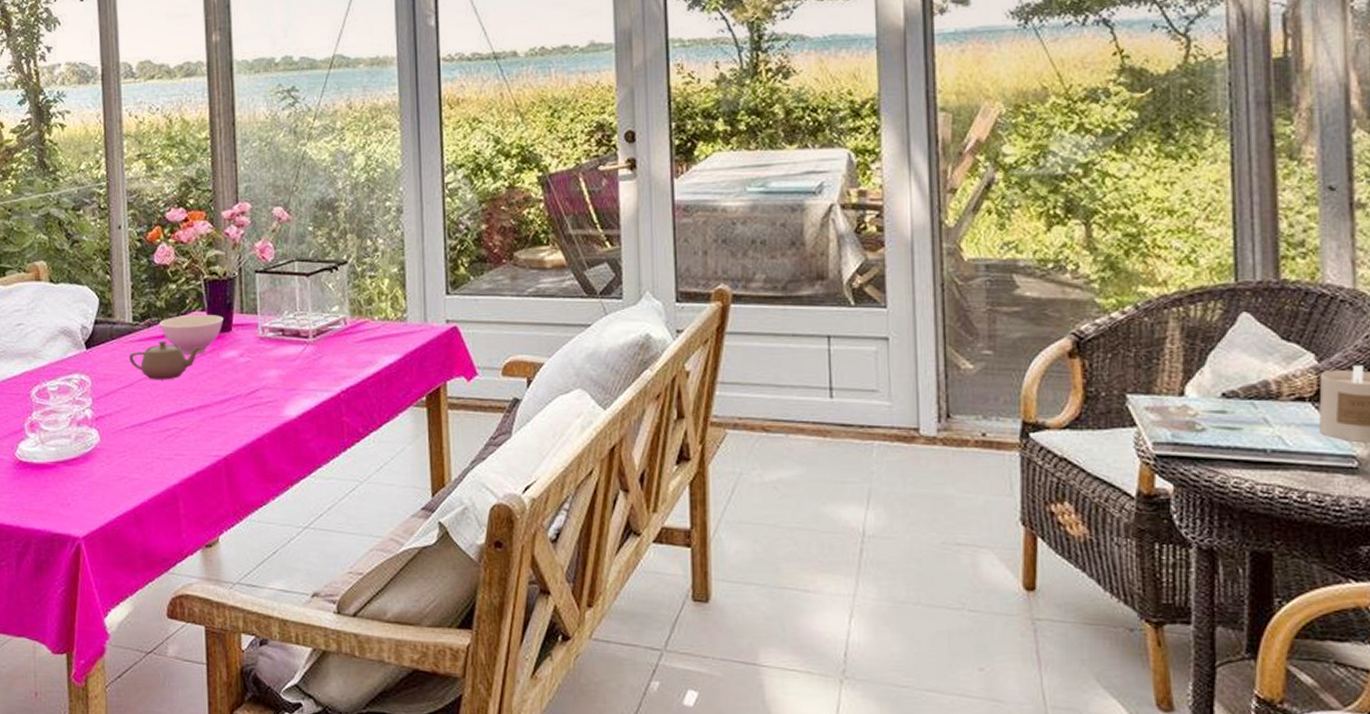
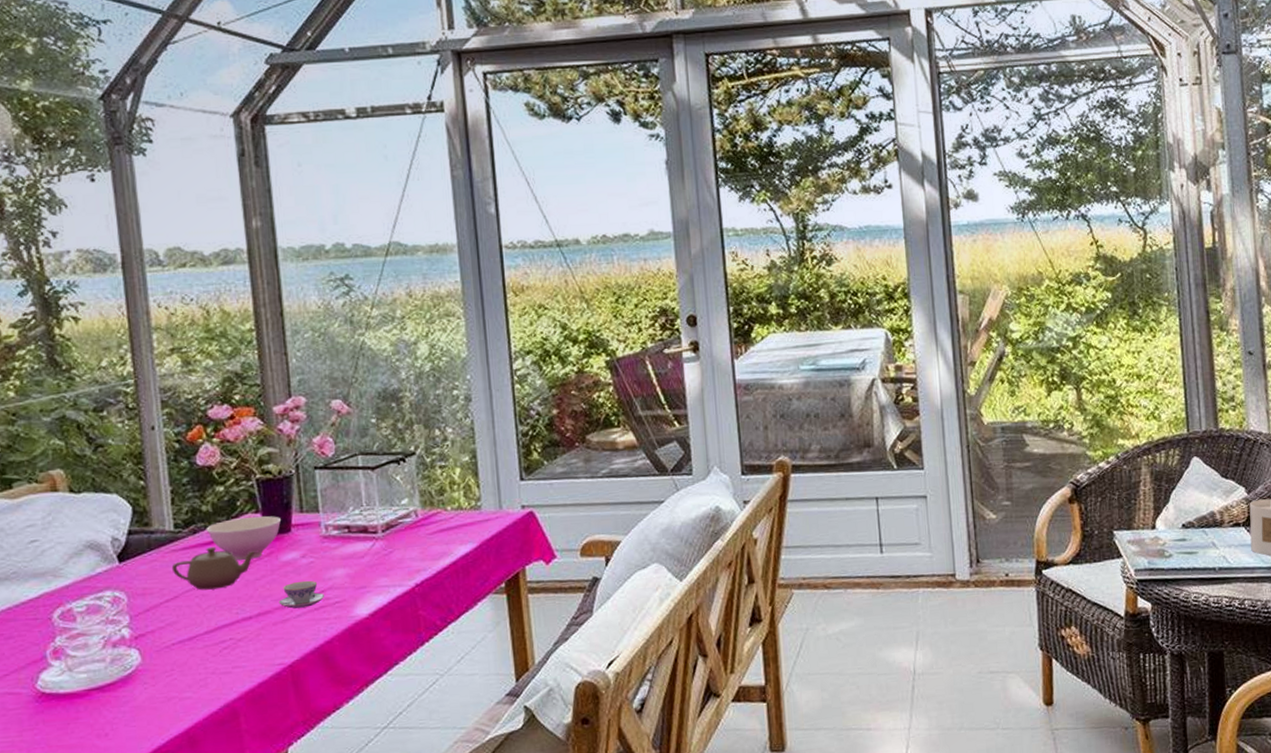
teacup: none [218,378,258,404] -> present [278,580,324,609]

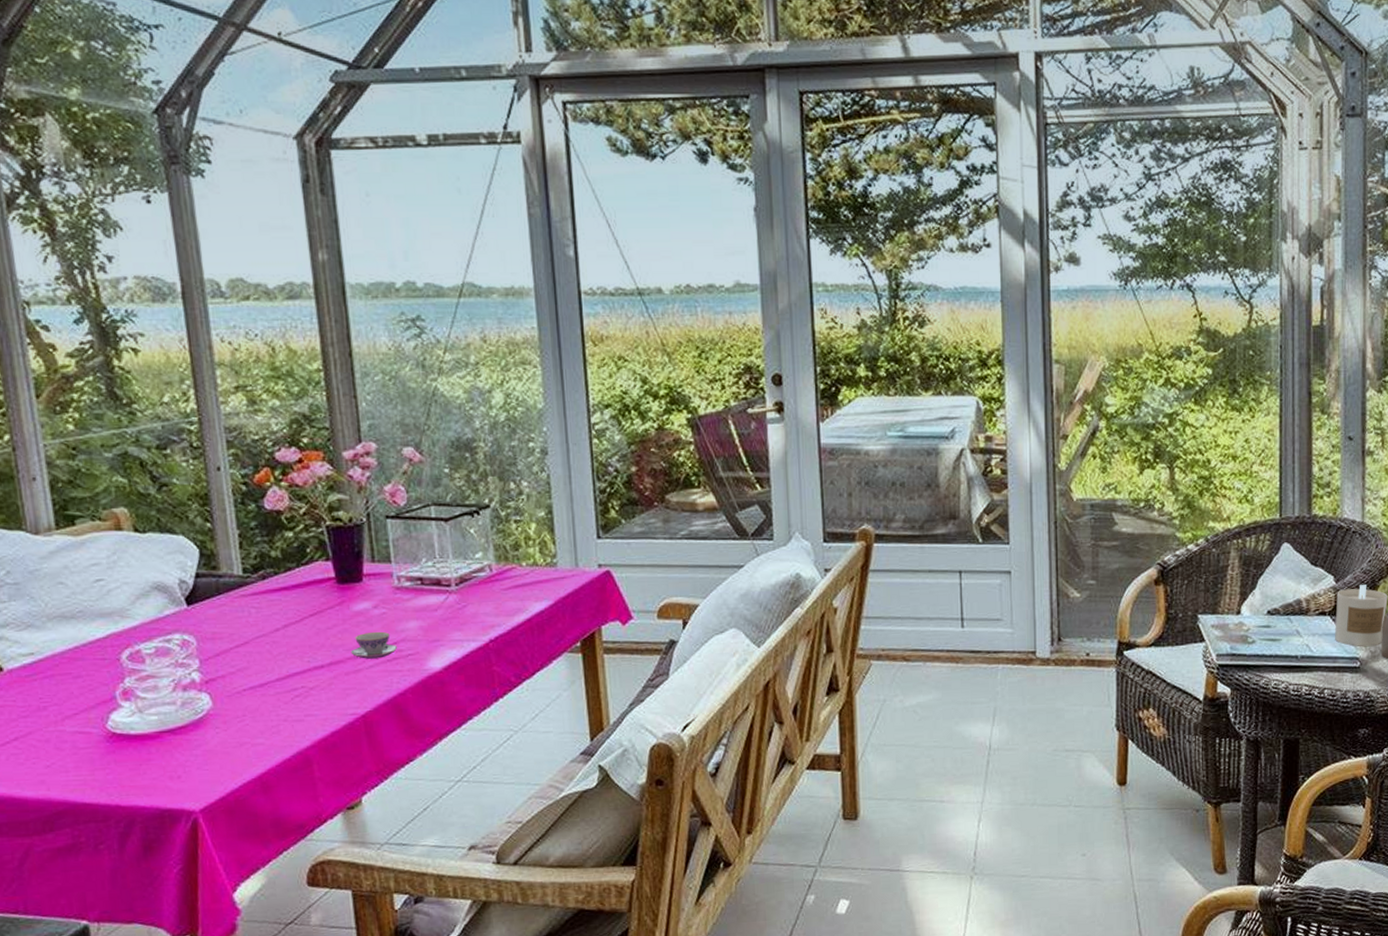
teapot: present [171,546,258,590] -> none [241,593,329,637]
bowl: present [206,515,282,560] -> none [275,563,353,608]

